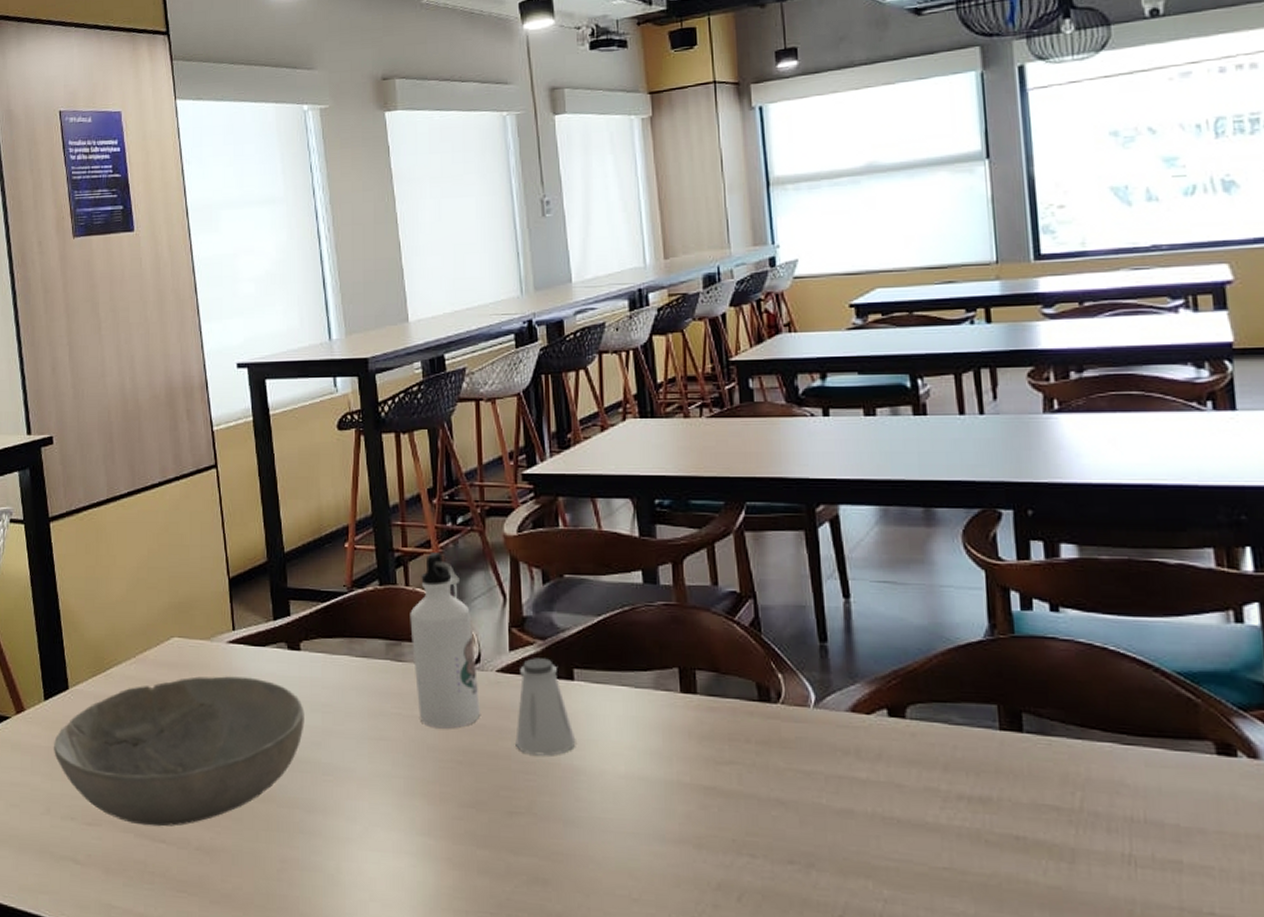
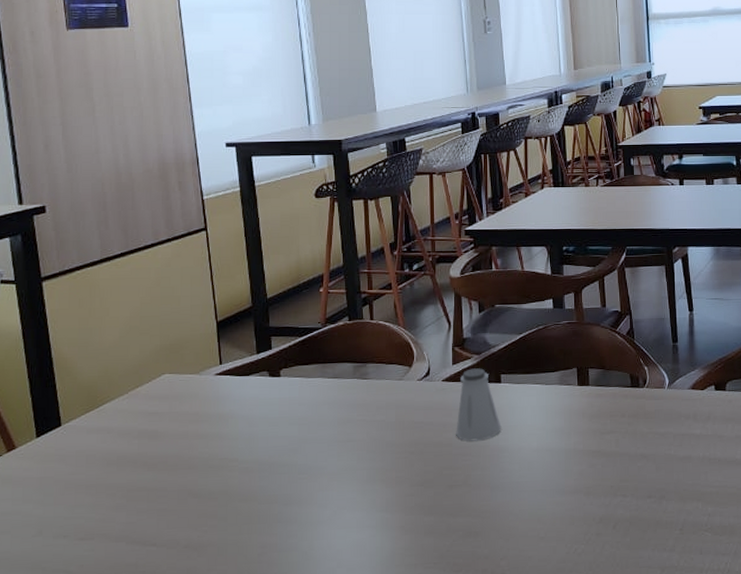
bowl: present [54,676,305,827] -> none [46,402,283,534]
water bottle: present [410,551,480,729] -> none [374,292,429,428]

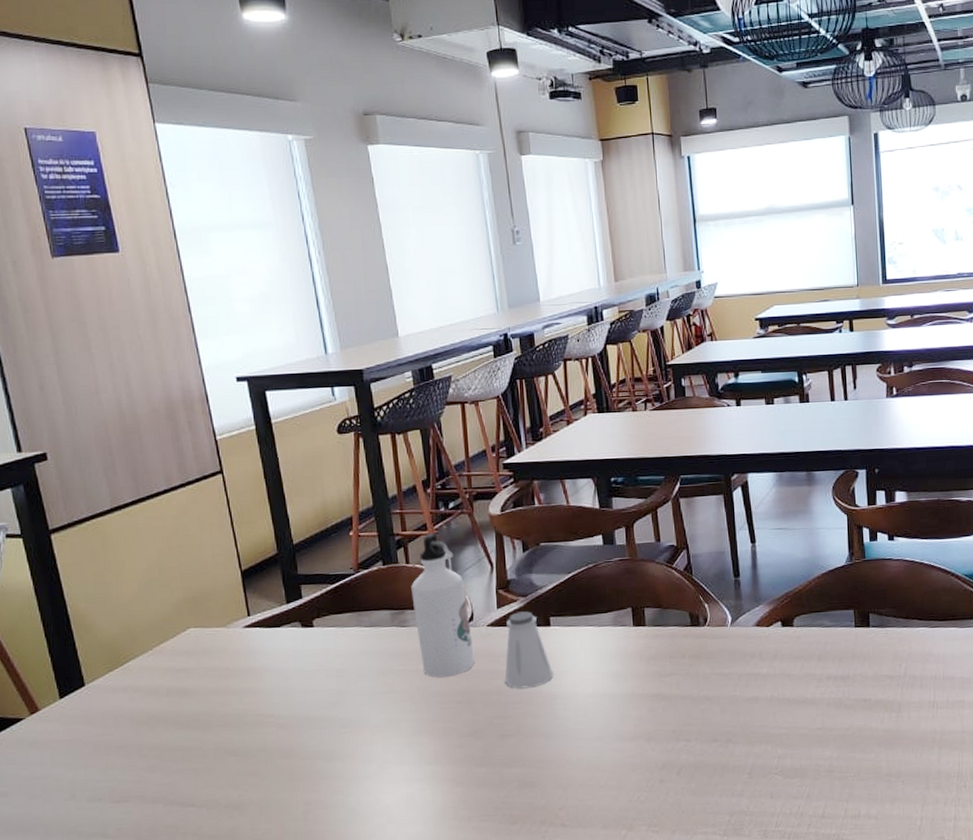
water bottle: none [374,292,429,428] -> present [411,533,475,678]

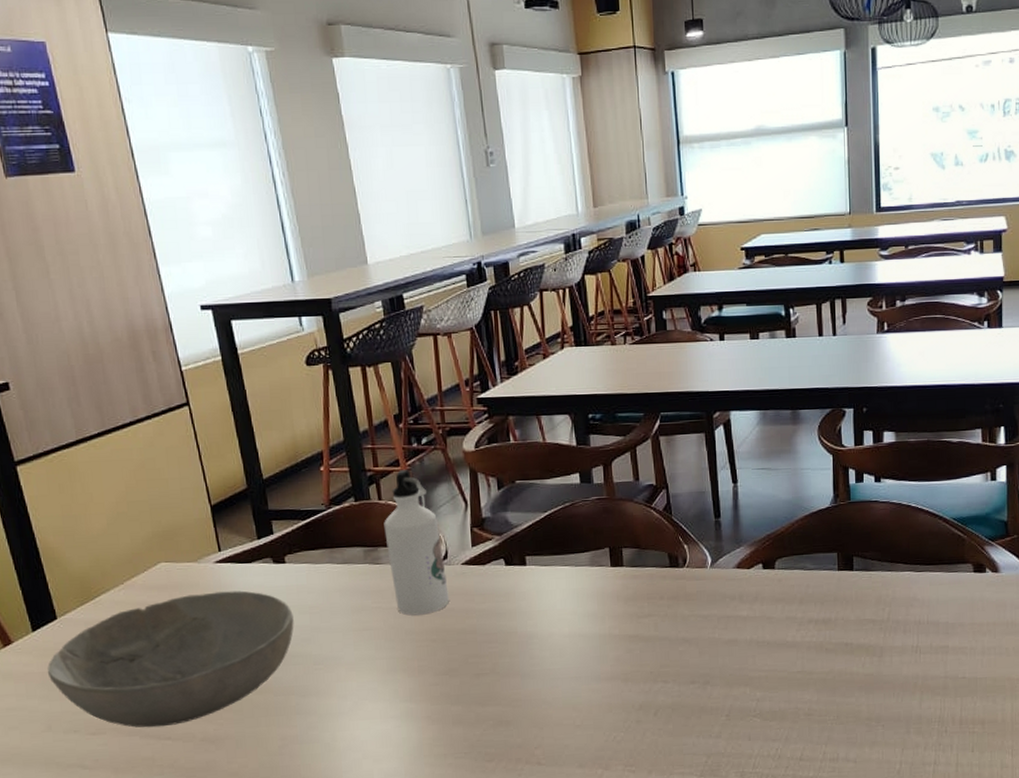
bowl: none [74,655,321,795] -> present [47,590,294,728]
saltshaker: present [504,611,554,689] -> none [479,550,529,628]

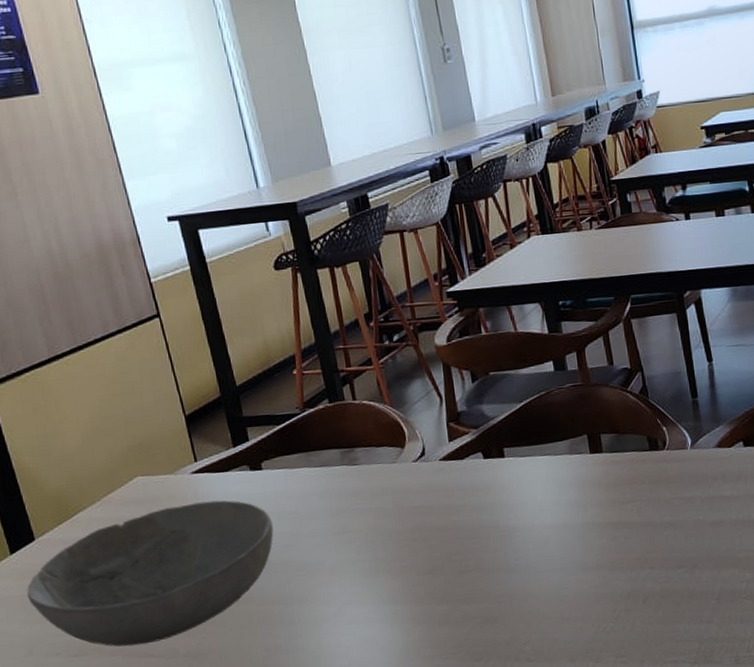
water bottle: present [384,469,449,616] -> none [359,367,429,516]

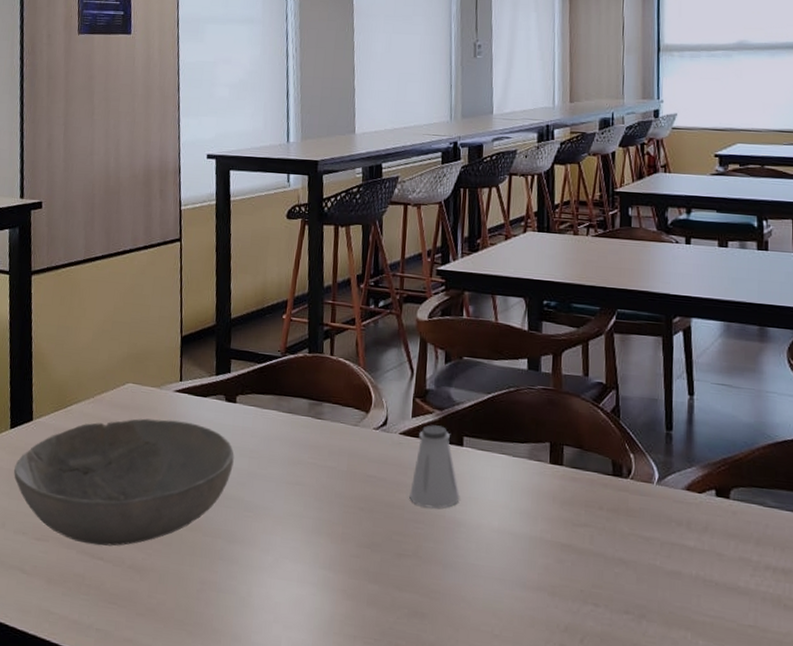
saltshaker: none [459,443,511,523] -> present [409,425,460,509]

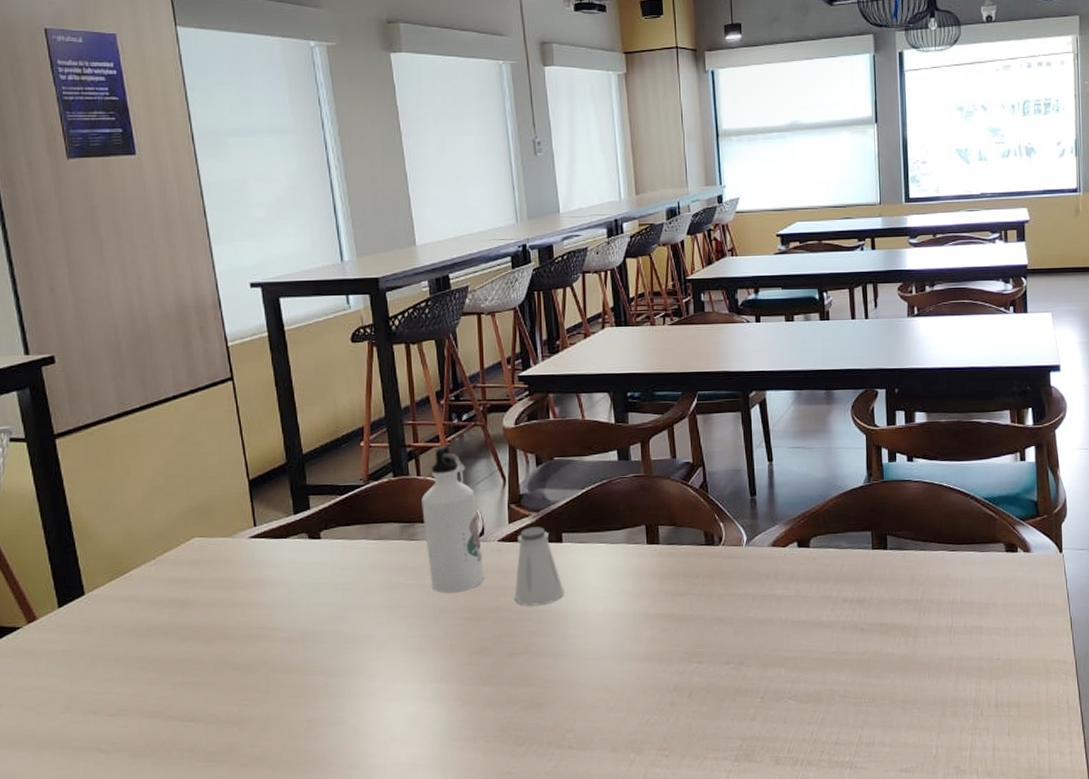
bowl: present [14,418,234,546] -> none [71,566,326,709]
water bottle: none [331,328,383,480] -> present [421,445,484,593]

